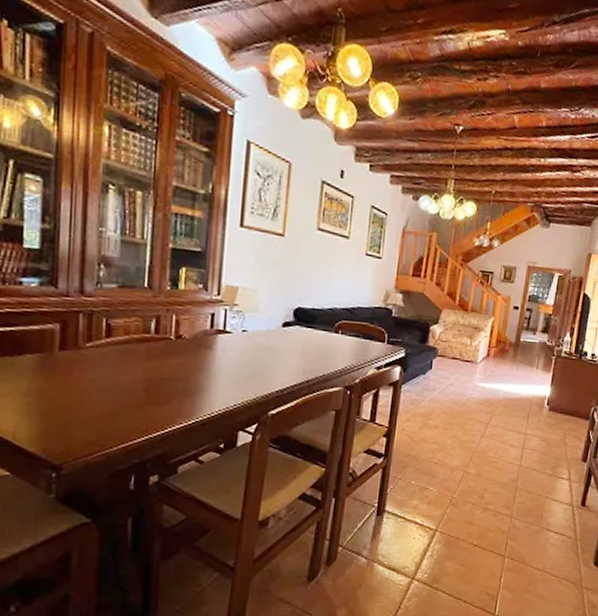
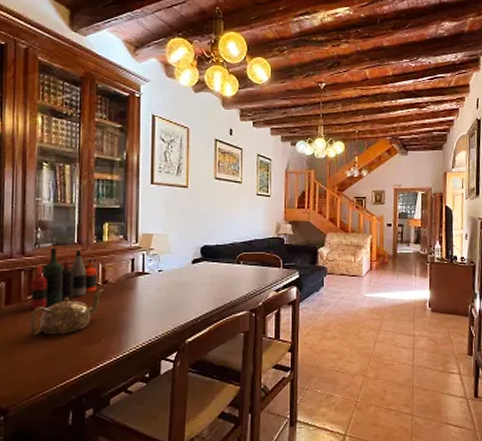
teapot: none [88,344,177,391] -> present [30,289,104,336]
bottle collection: none [89,289,169,360] -> present [30,247,97,310]

